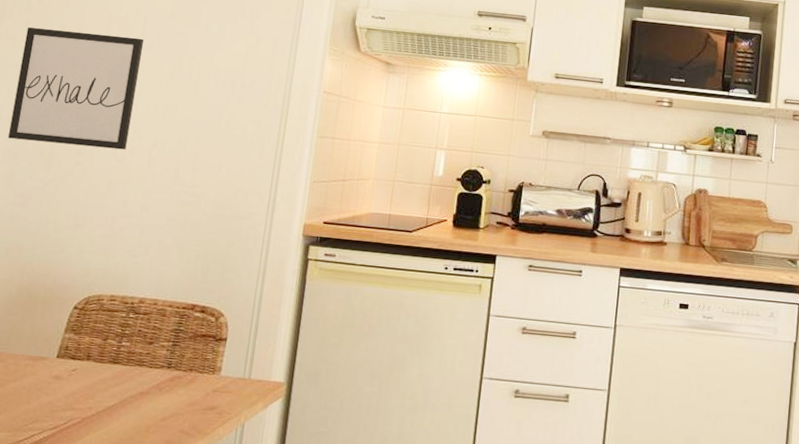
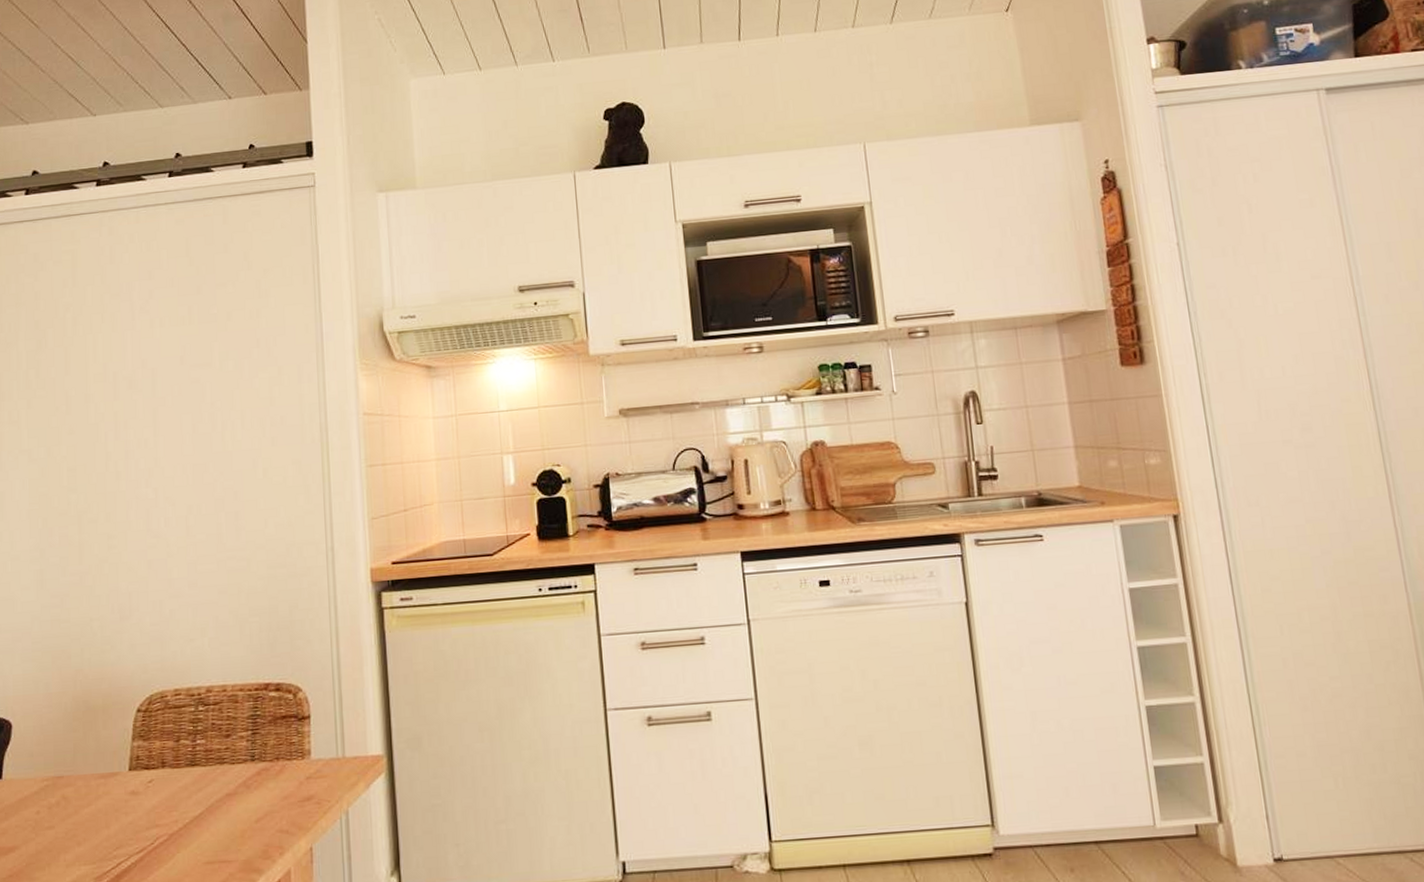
wall art: present [8,27,144,150] -> none [29,394,160,534]

